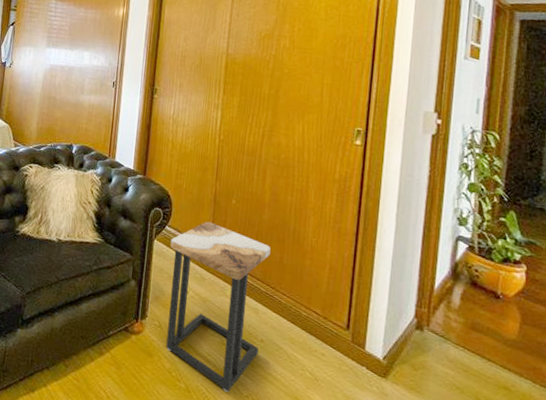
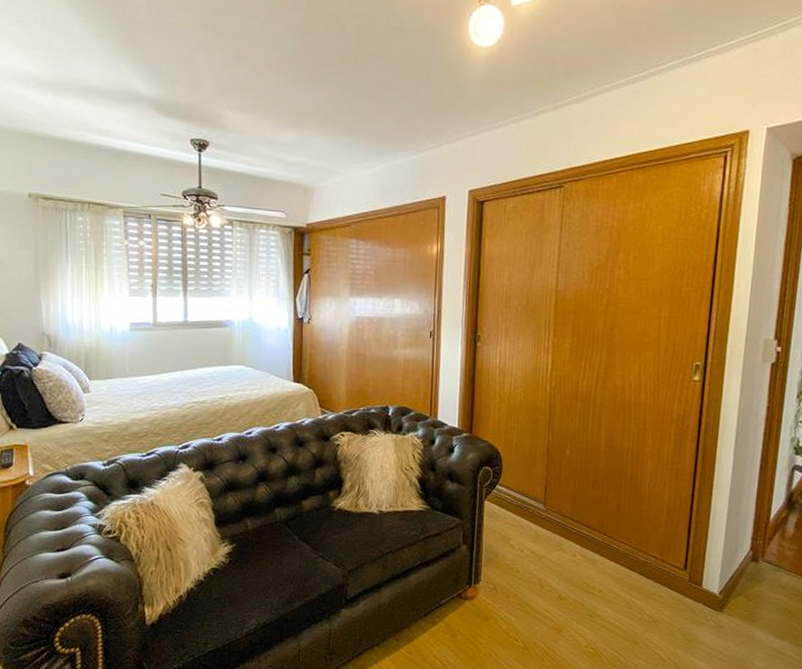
side table: present [166,221,271,392] -> none [502,476,607,645]

